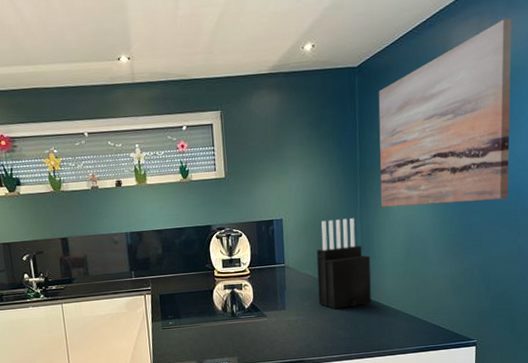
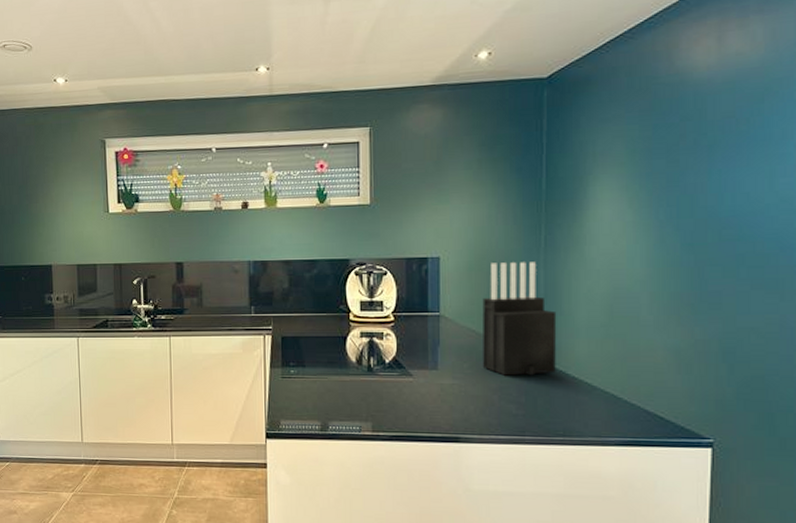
wall art: present [378,18,512,207] -> none [573,17,770,251]

